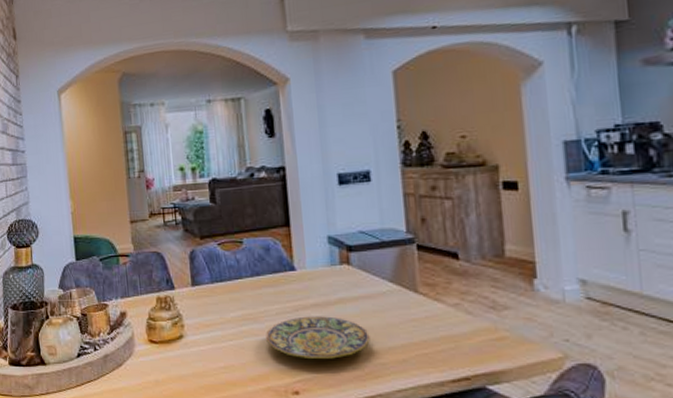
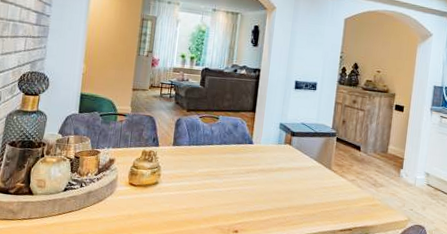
plate: present [266,316,370,359] -> none [222,177,294,210]

